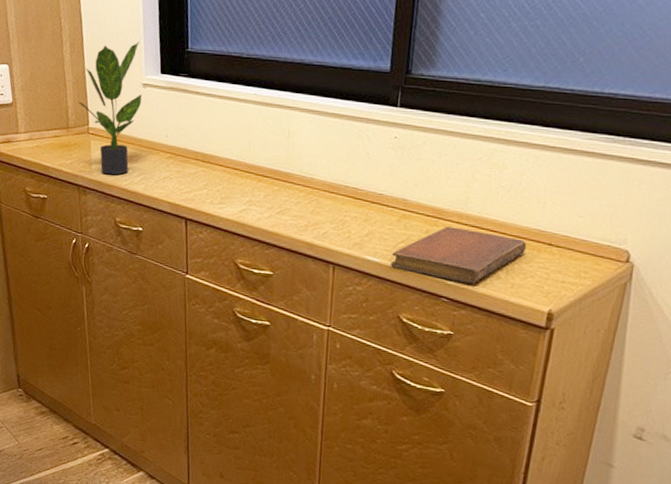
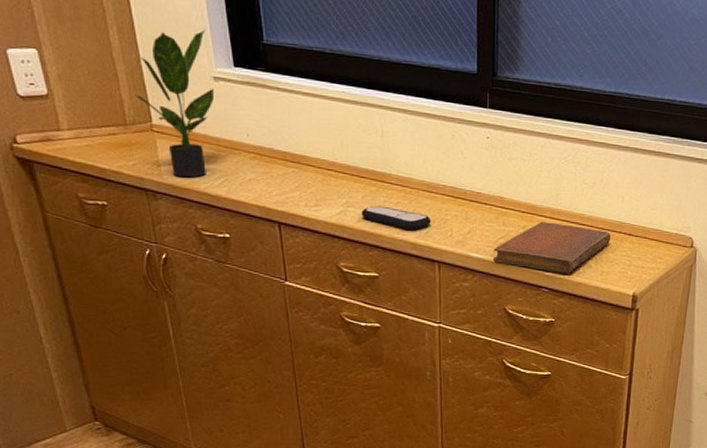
remote control: none [262,204,330,230] -> present [361,205,431,230]

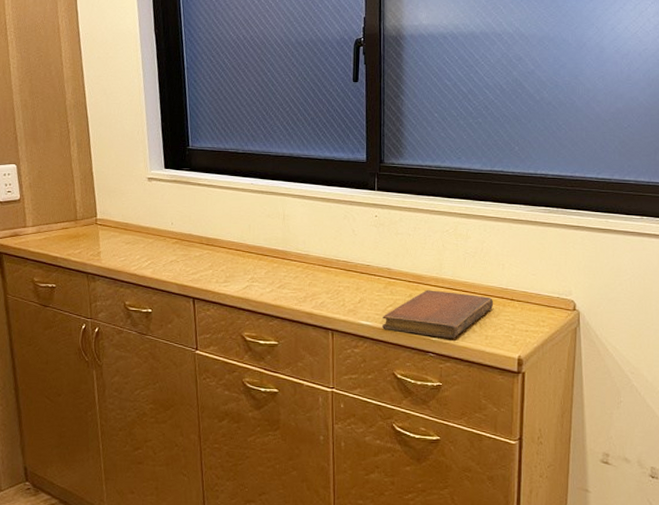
potted plant: present [134,29,214,178] -> none [85,140,147,262]
remote control: present [361,205,431,230] -> none [264,280,326,301]

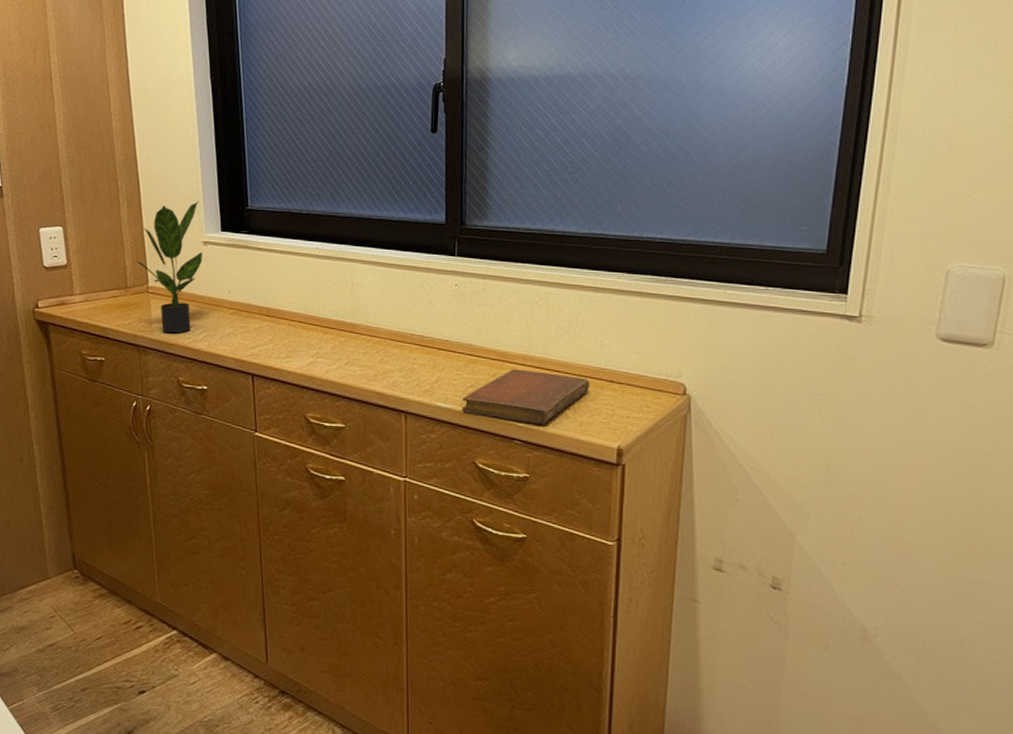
potted plant: none [85,140,147,262] -> present [136,200,202,334]

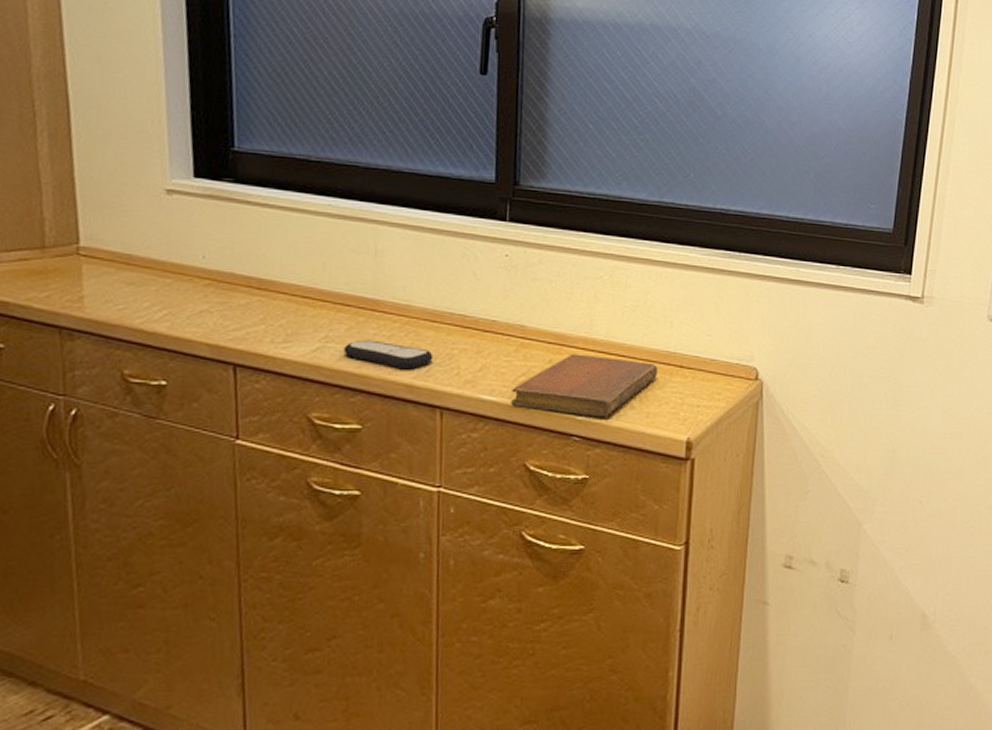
potted plant: present [136,200,202,334] -> none [60,134,165,311]
remote control: none [330,356,399,380] -> present [343,339,433,368]

